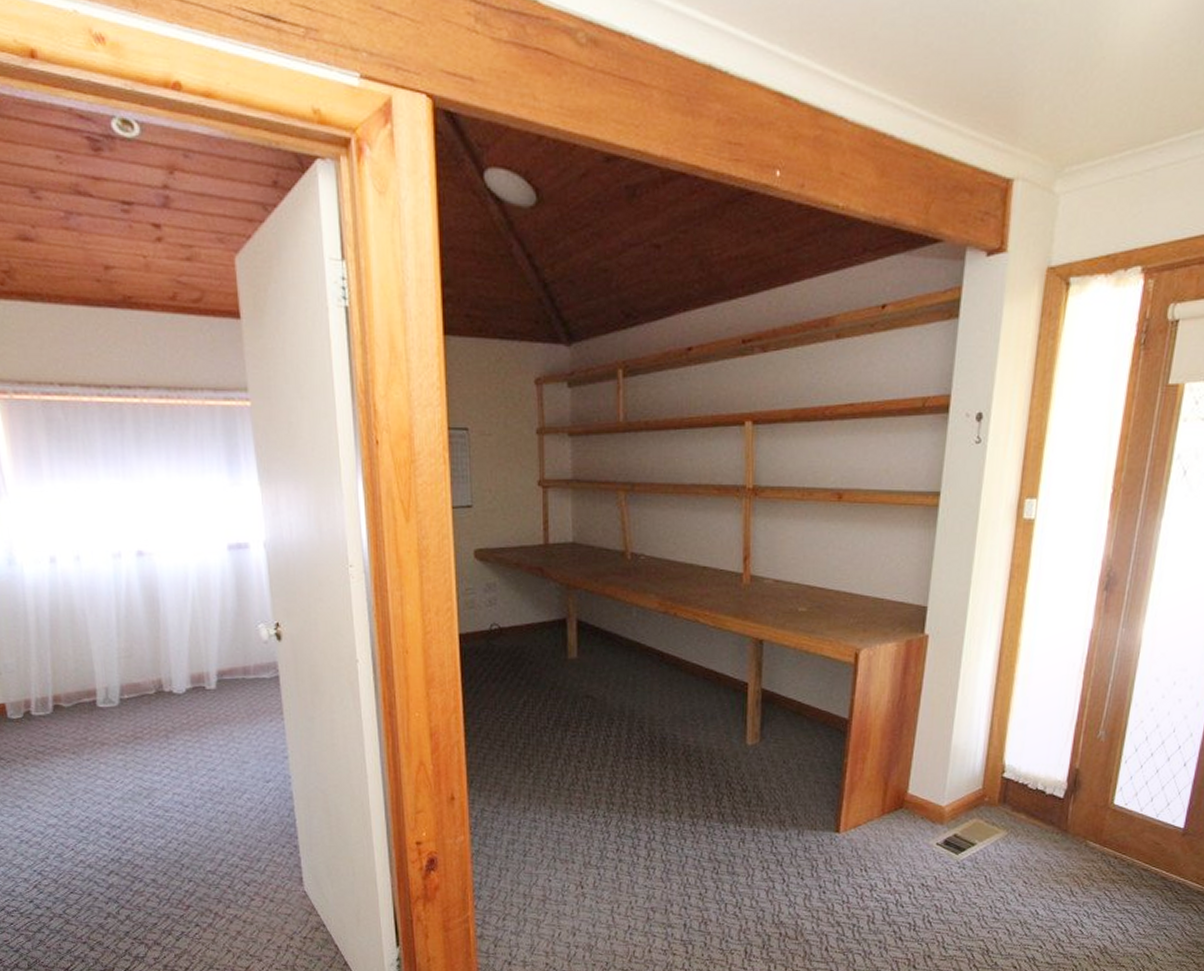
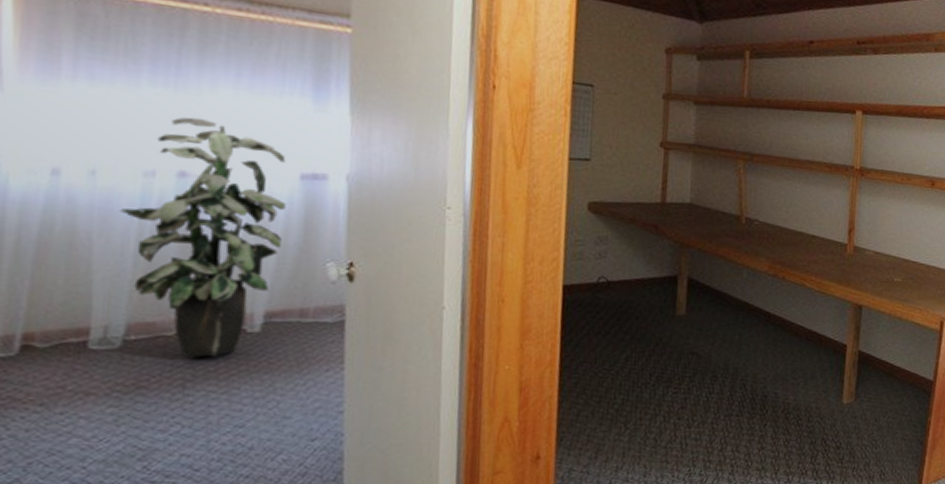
indoor plant: none [101,501,221,712] -> present [120,117,286,357]

